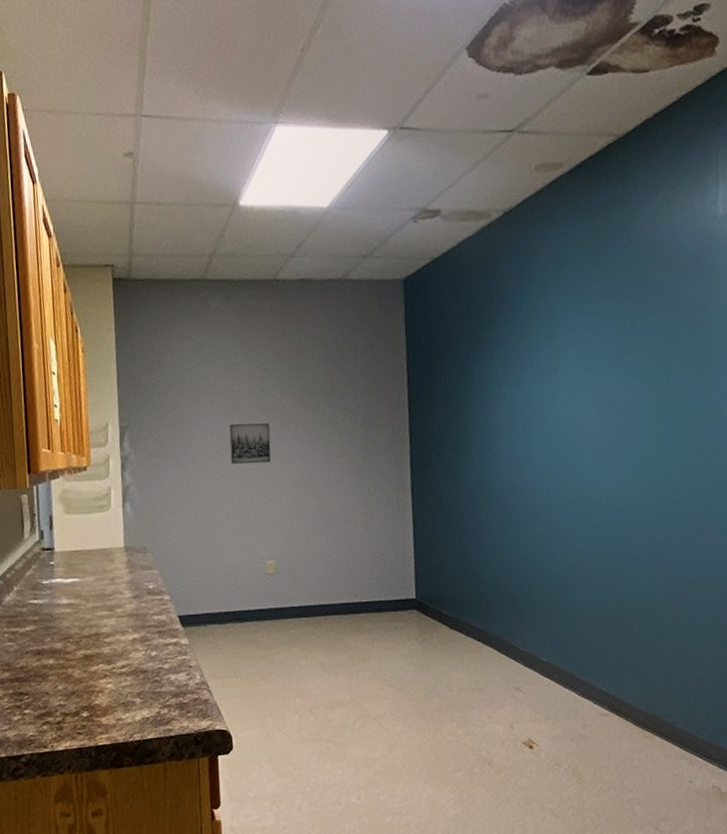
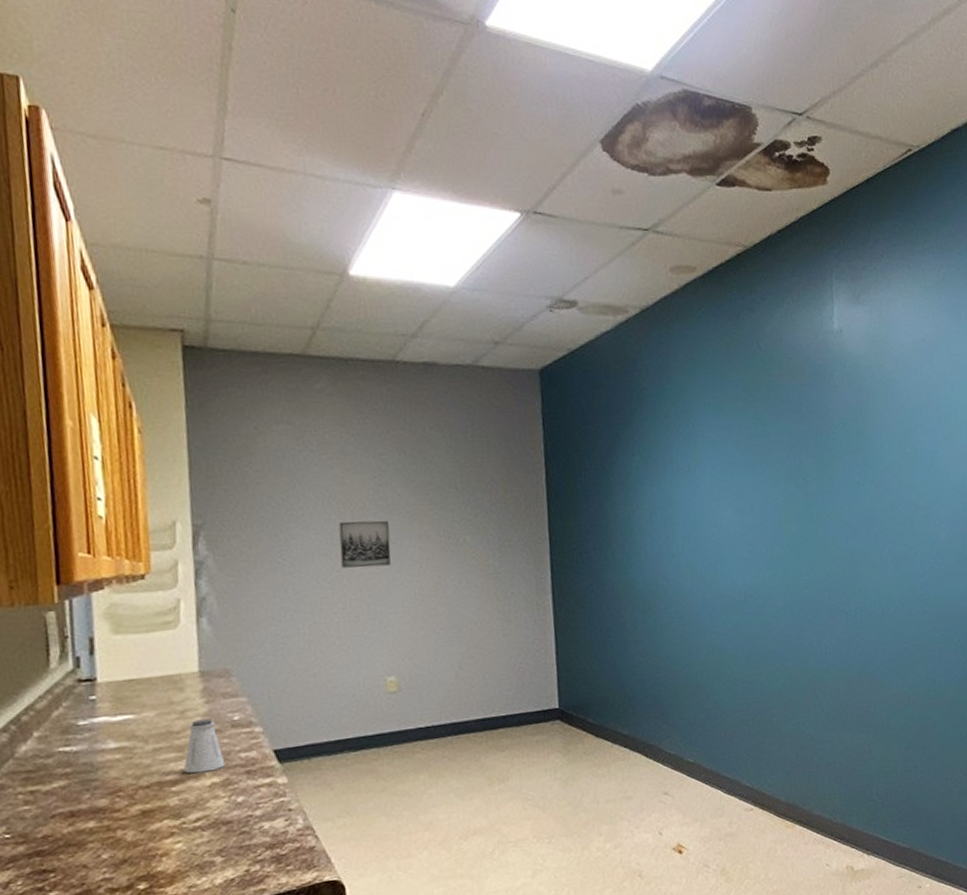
saltshaker: none [113,585,143,630] -> present [183,718,226,774]

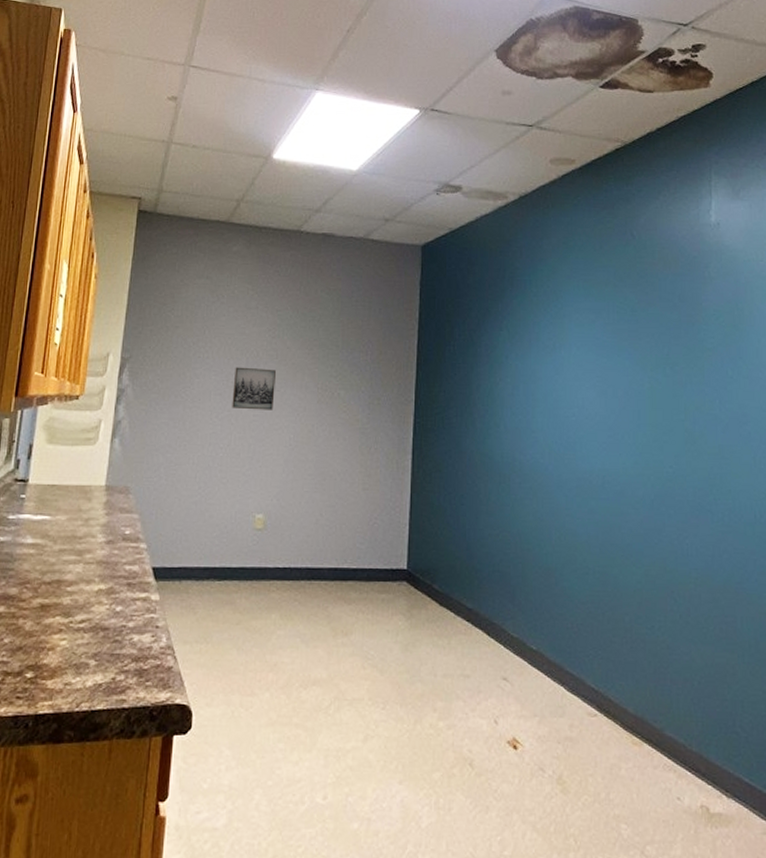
saltshaker: present [183,718,226,774] -> none [79,529,112,578]

